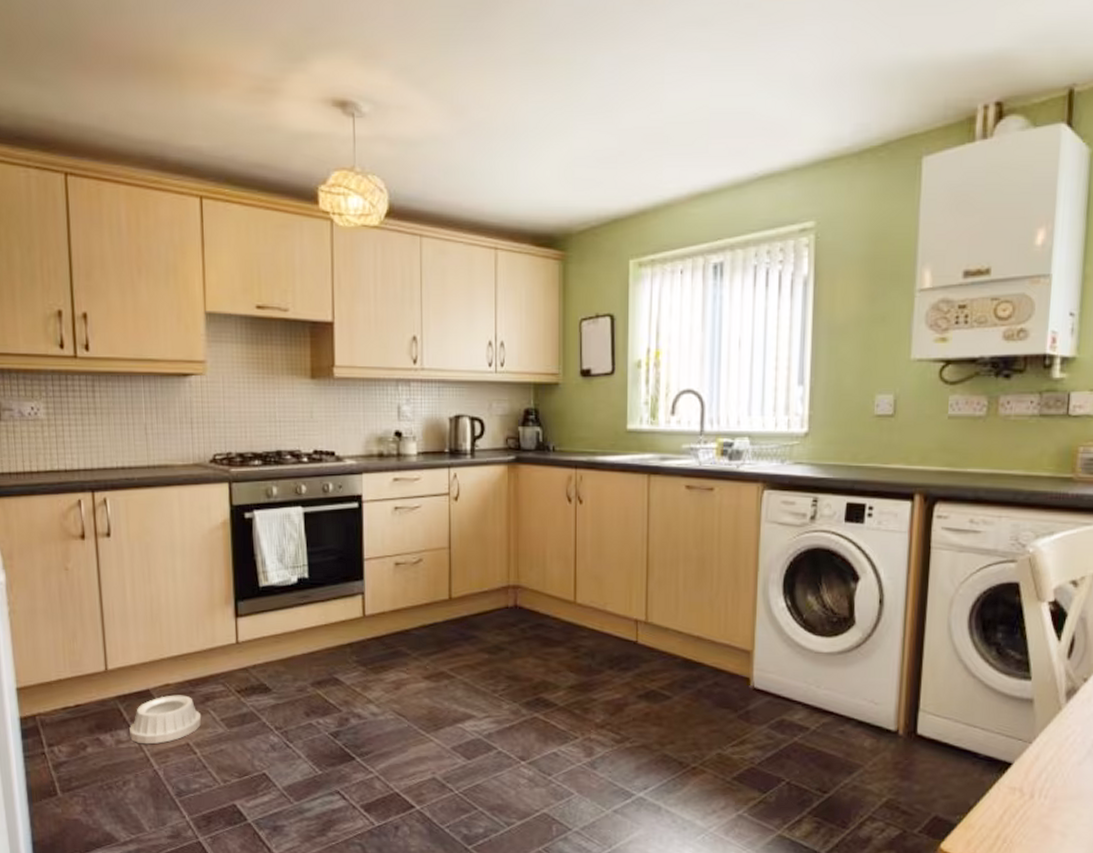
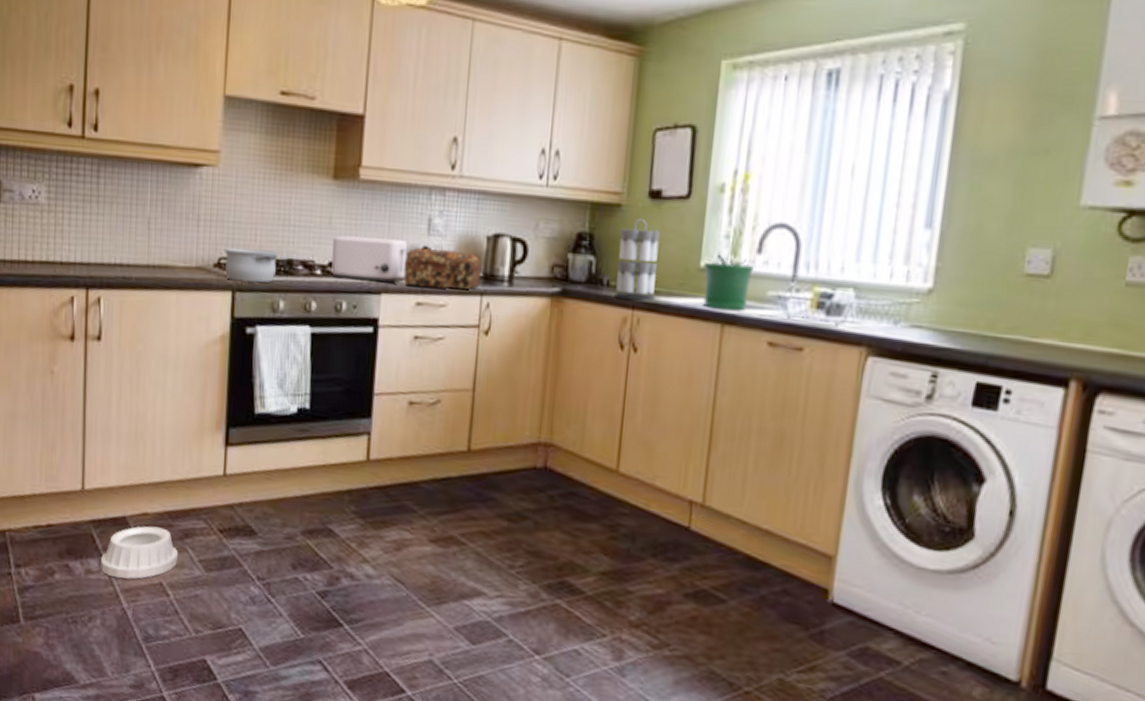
cooking pot: none [217,444,267,475] -> present [224,248,278,284]
toaster: none [316,427,382,464] -> present [331,235,408,283]
bread loaf: none [380,432,447,465] -> present [403,248,482,290]
spice rack: none [560,394,593,461] -> present [614,219,660,301]
planter: none [630,418,672,463] -> present [703,254,757,311]

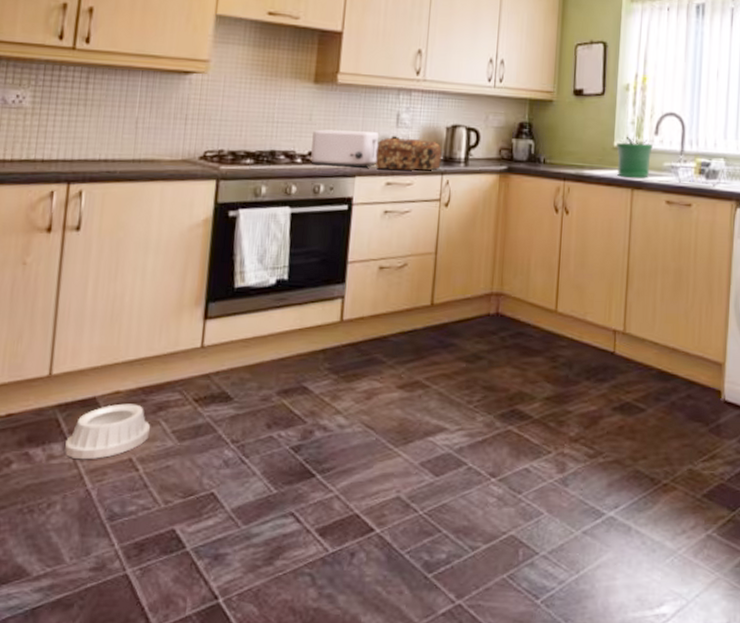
cooking pot: present [224,248,278,284] -> none [210,142,262,172]
spice rack: present [614,219,660,301] -> none [549,111,583,174]

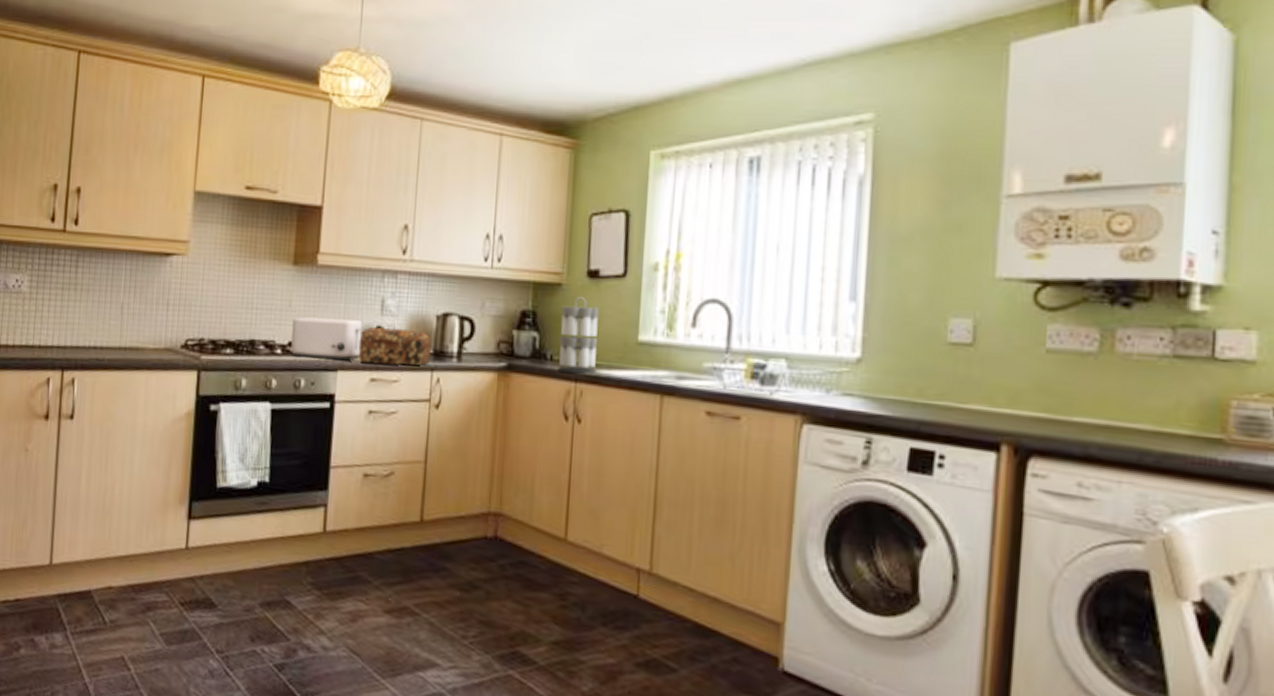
pet bowl: present [65,403,151,460] -> none [65,599,141,654]
spice rack: none [549,111,583,174] -> present [557,297,599,374]
planter: present [616,136,655,178] -> none [641,328,692,382]

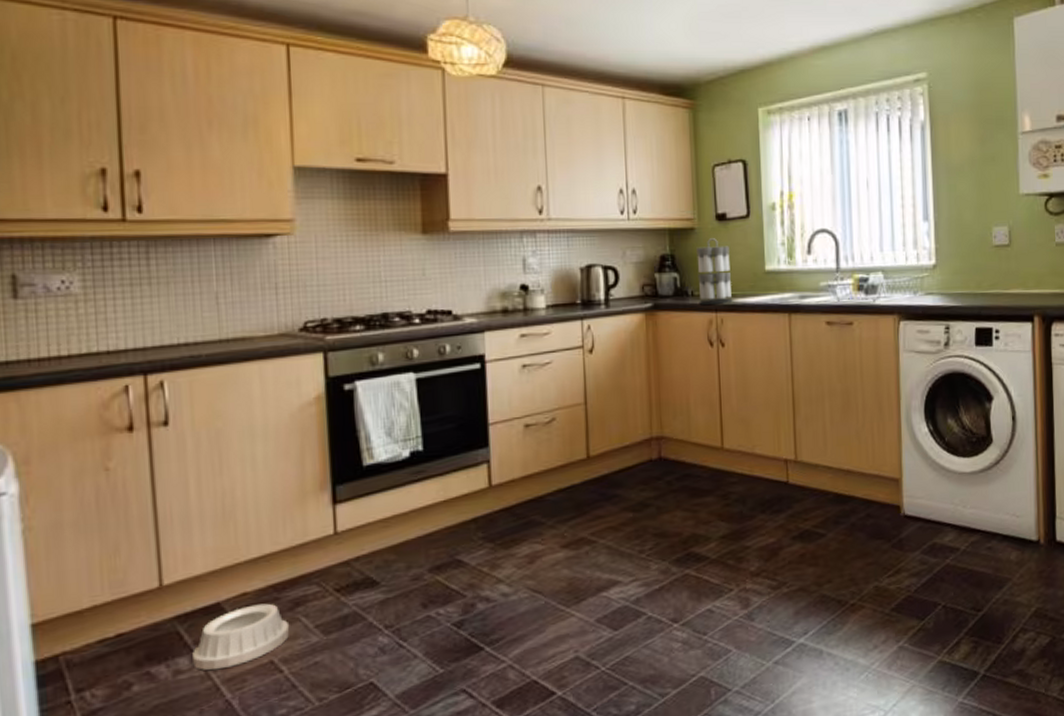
pet bowl: none [65,599,141,654] -> present [192,603,290,671]
toaster: present [291,317,363,361] -> none [429,281,507,324]
bread loaf: present [358,327,432,366] -> none [503,284,579,322]

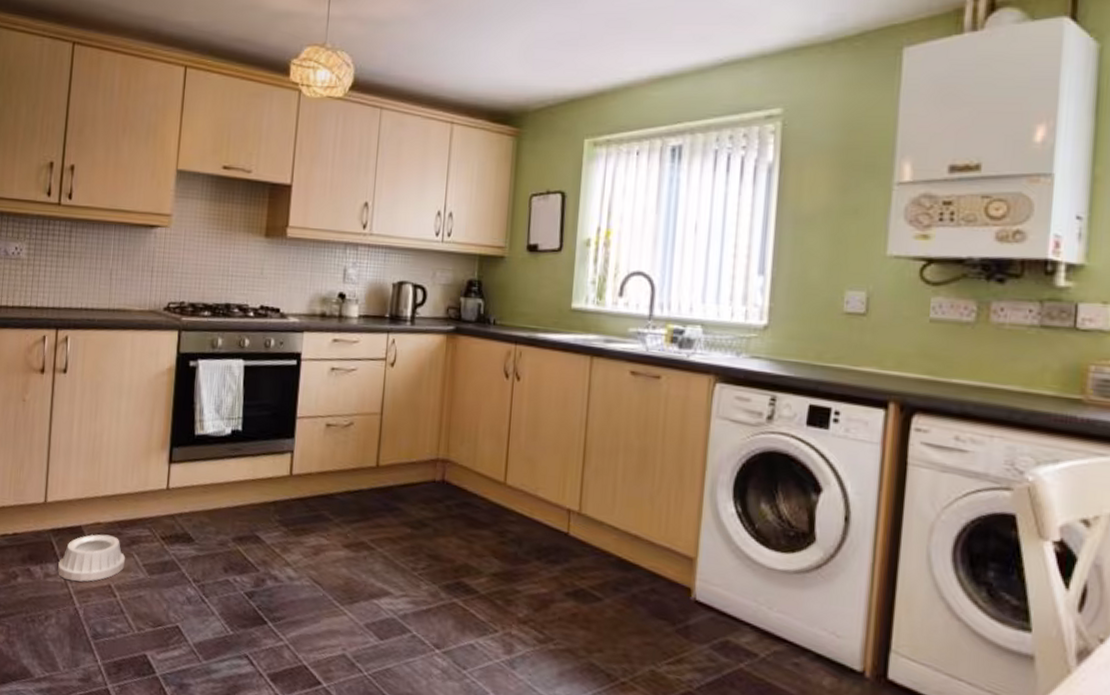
spice rack: present [696,238,733,305] -> none [500,268,537,337]

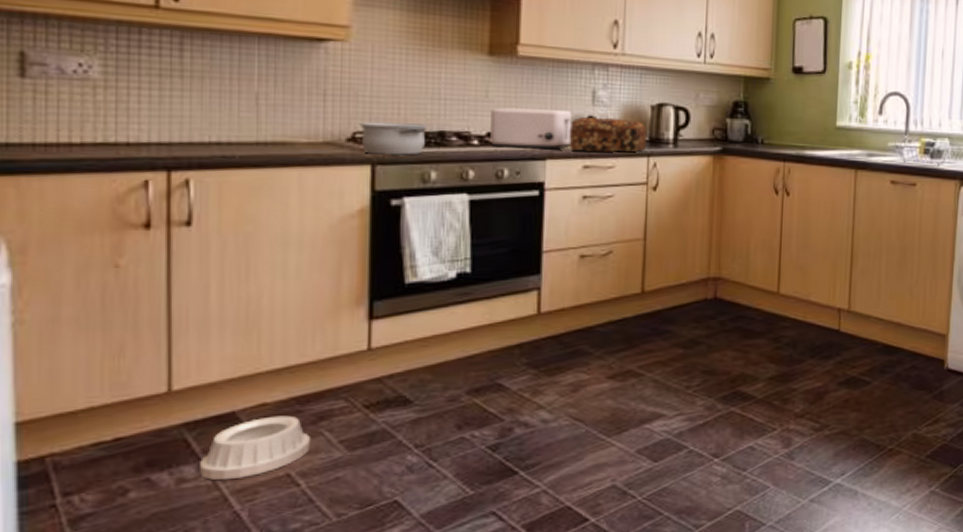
cooking pot: none [172,294,218,324] -> present [359,122,427,156]
toaster: none [262,283,327,323] -> present [490,107,573,150]
bread loaf: none [322,293,388,329] -> present [569,117,647,153]

